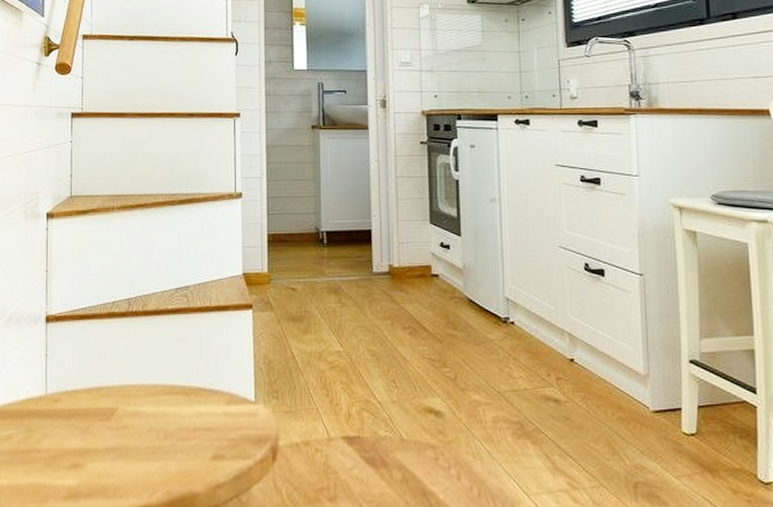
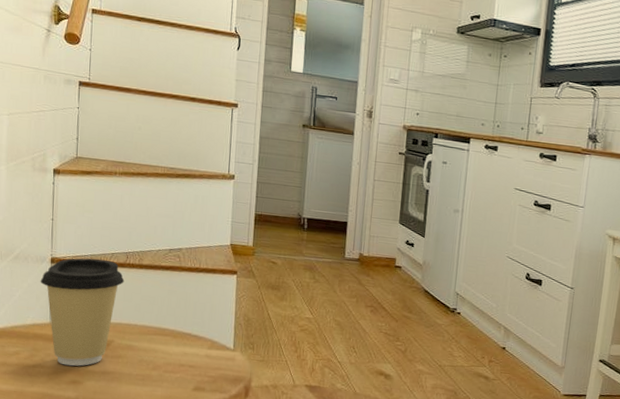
coffee cup: none [34,310,127,446] -> present [40,258,125,366]

